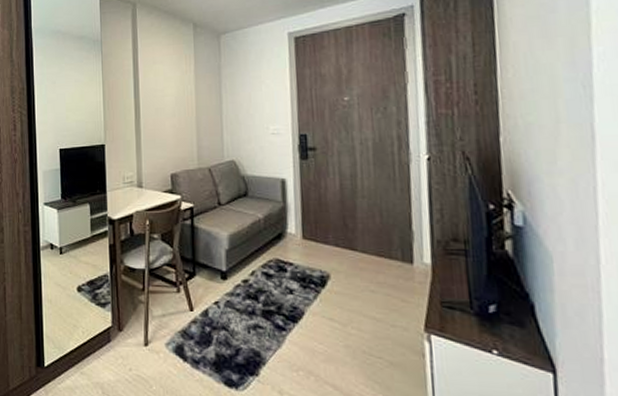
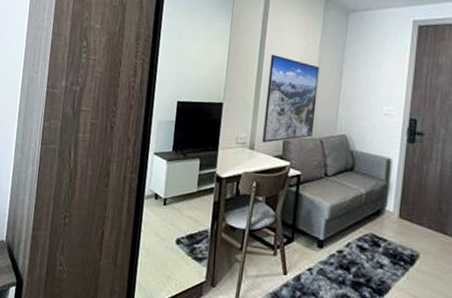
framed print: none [146,89,200,179] -> present [262,54,320,143]

